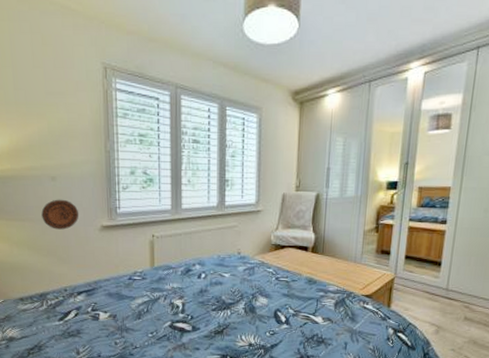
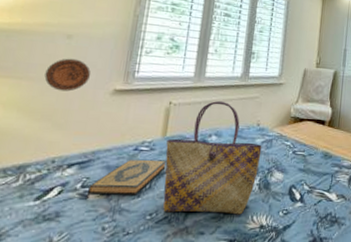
hardback book: none [98,287,158,317] -> present [88,159,167,195]
tote bag: none [156,231,245,335] -> present [163,100,262,215]

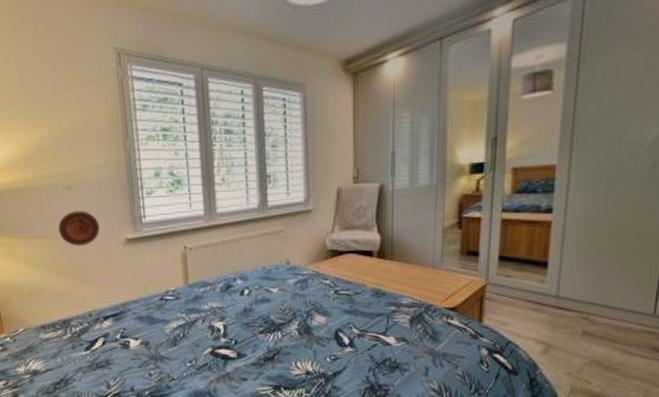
hardback book: present [88,159,167,195] -> none [127,308,195,344]
tote bag: present [163,100,262,215] -> none [190,239,296,361]

